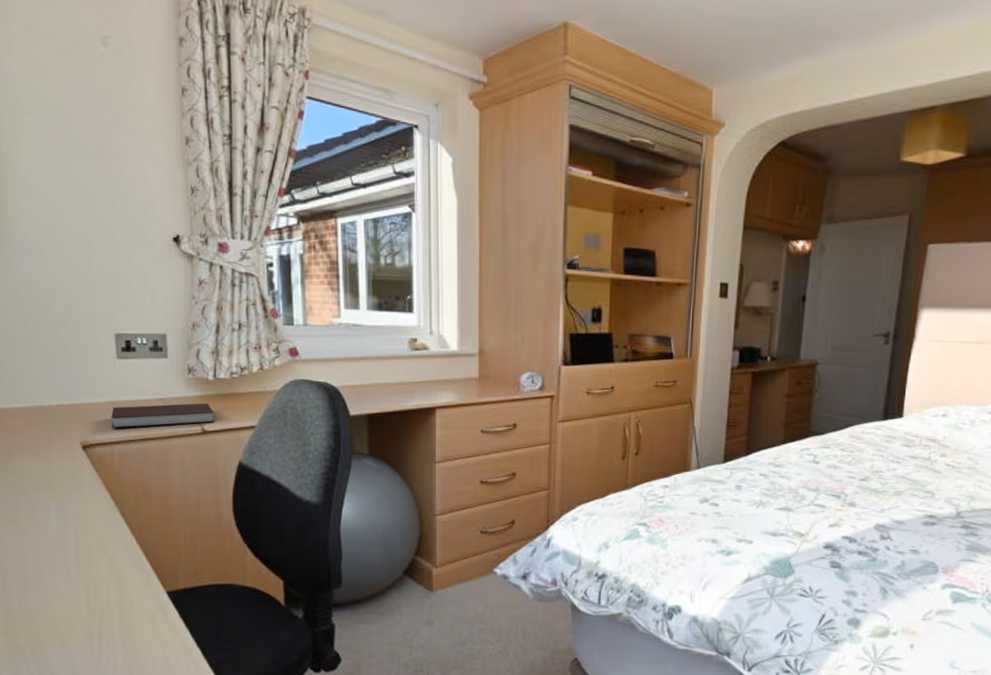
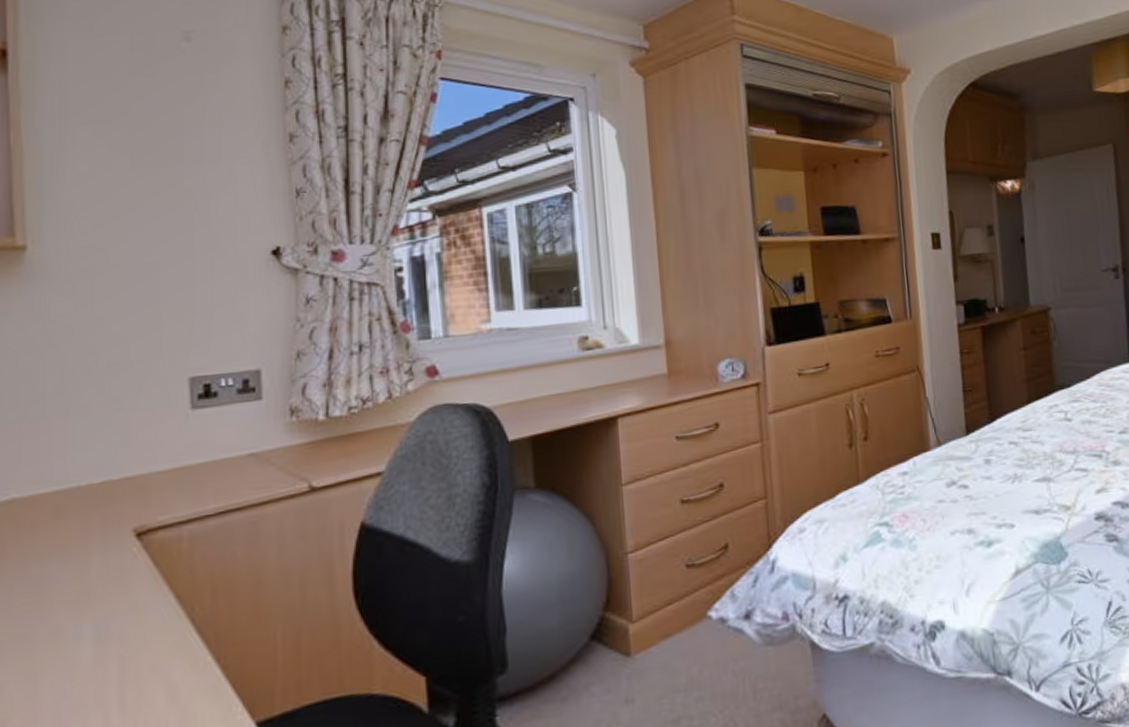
notebook: present [111,403,214,429] -> none [180,451,327,504]

